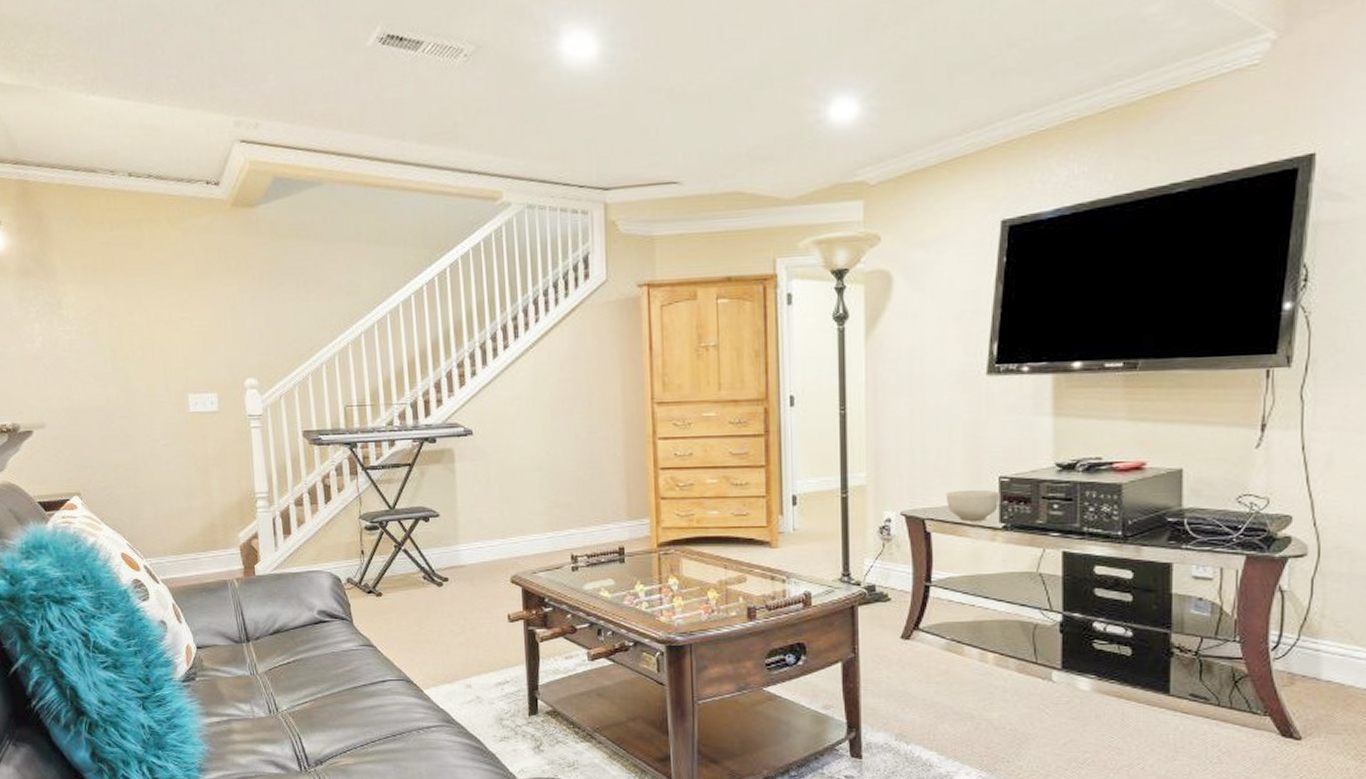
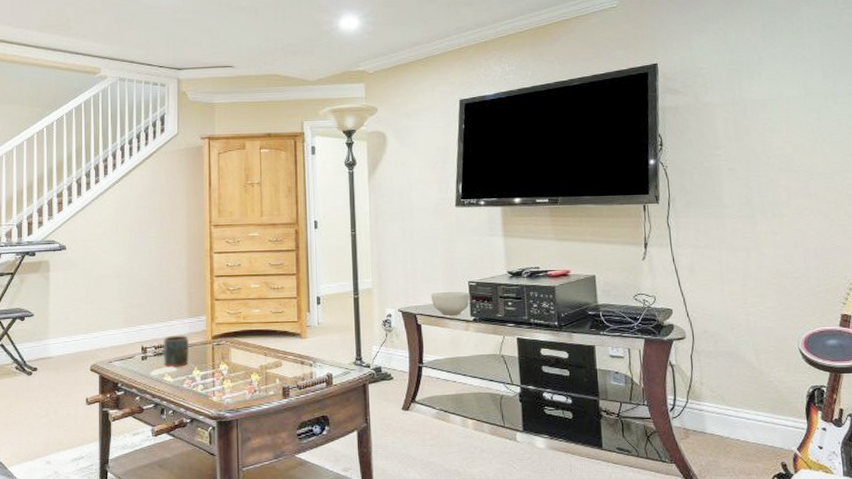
mug: none [597,542,630,580] -> present [163,335,189,367]

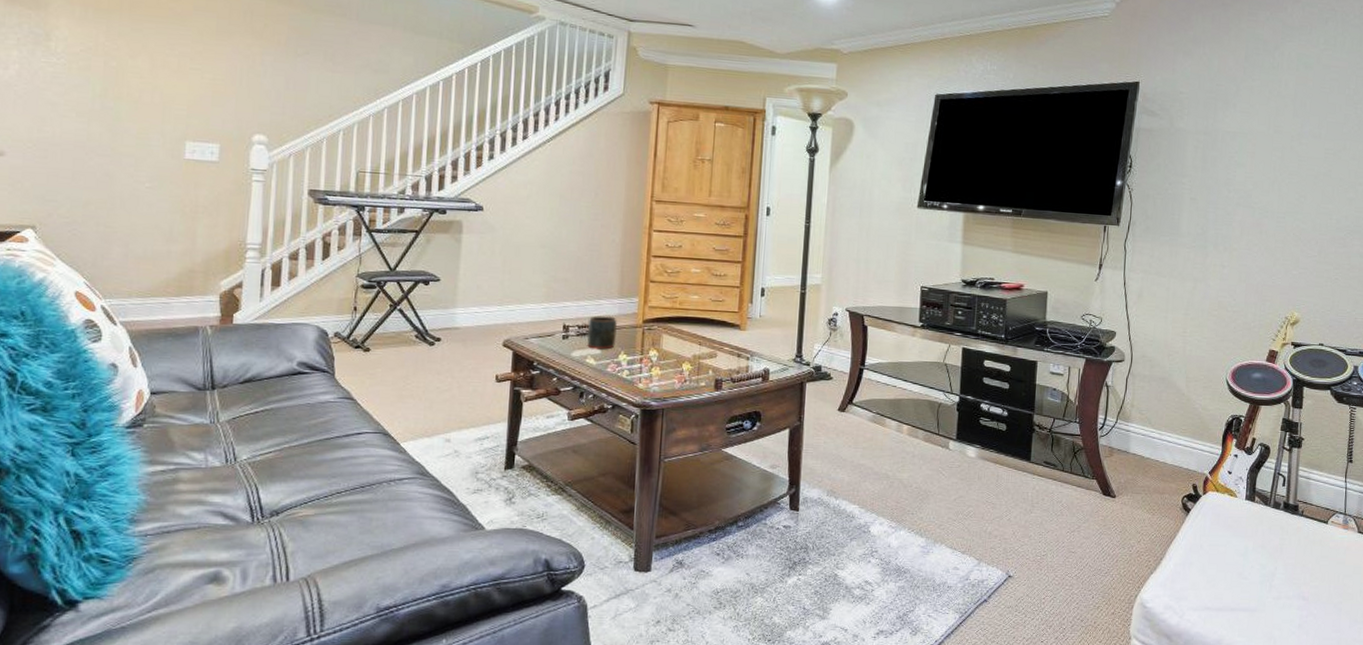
bowl: present [430,292,470,315] -> none [880,295,921,320]

